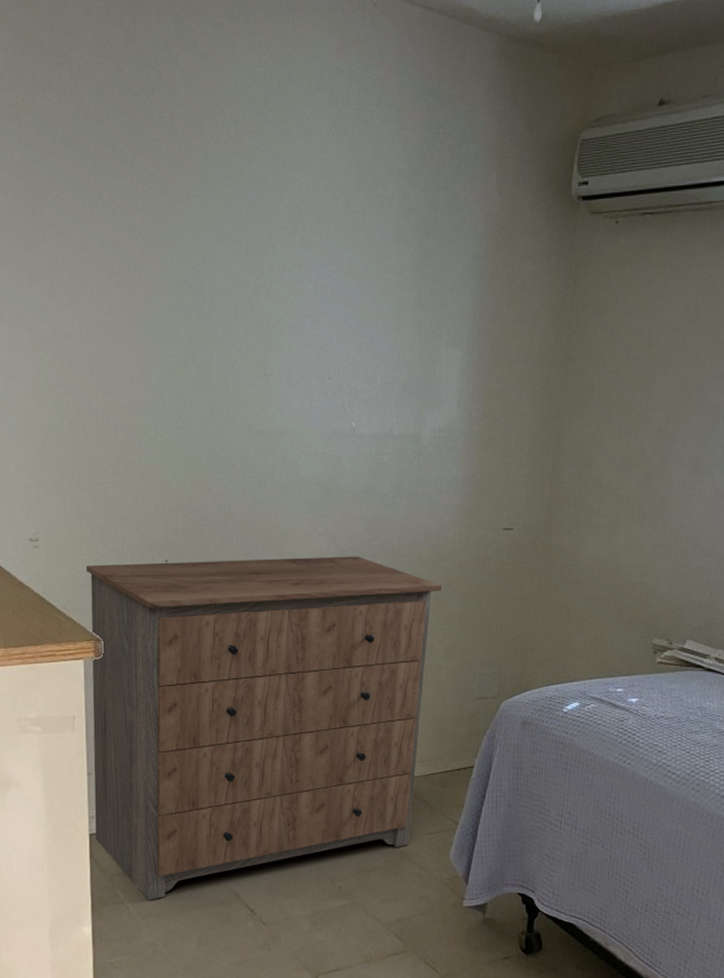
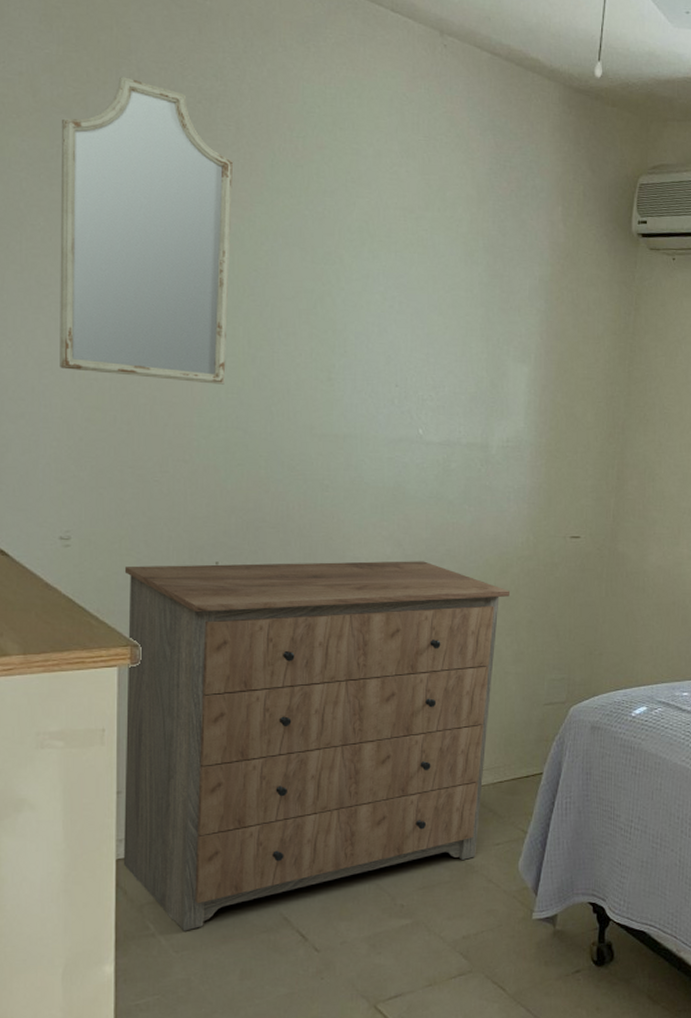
home mirror: none [13,76,170,386] -> present [60,76,234,385]

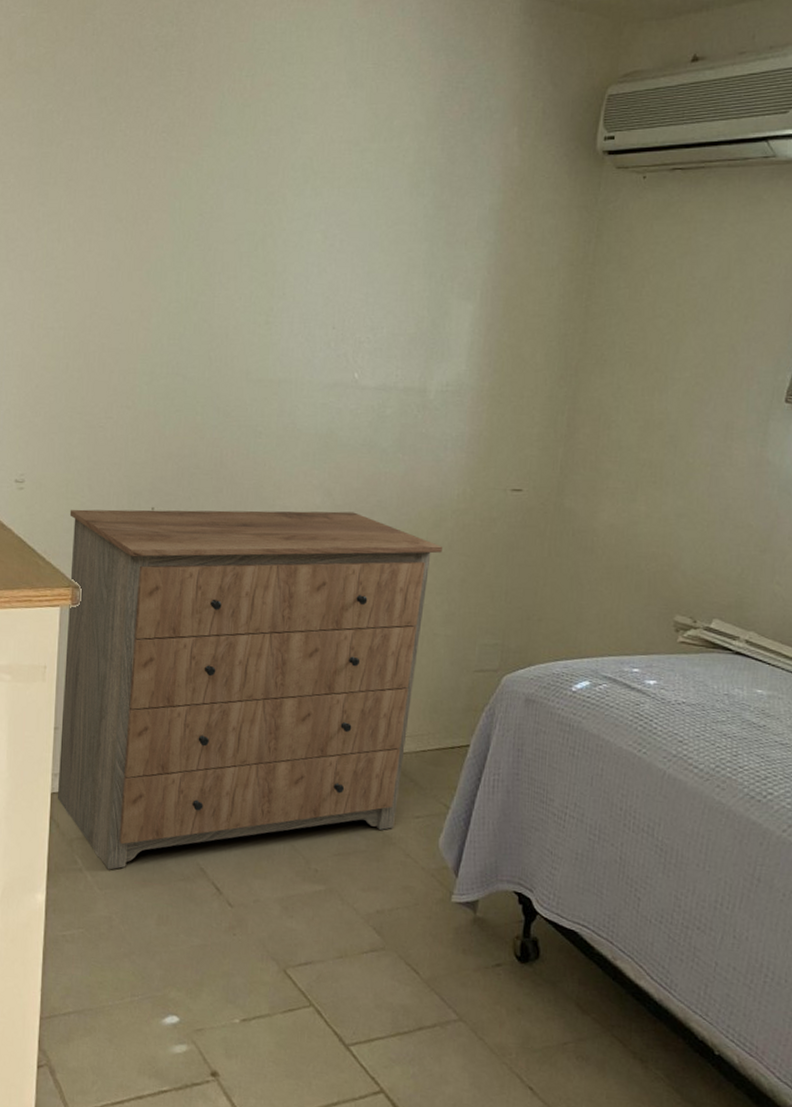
home mirror: present [60,76,234,385] -> none [22,32,185,331]

